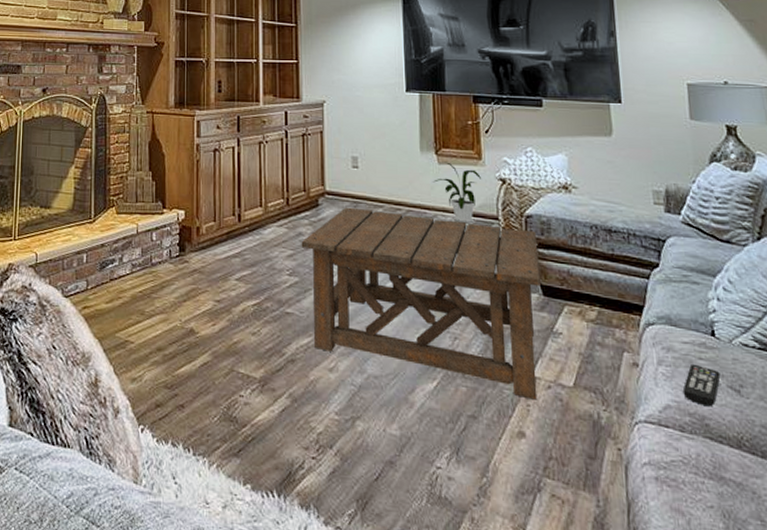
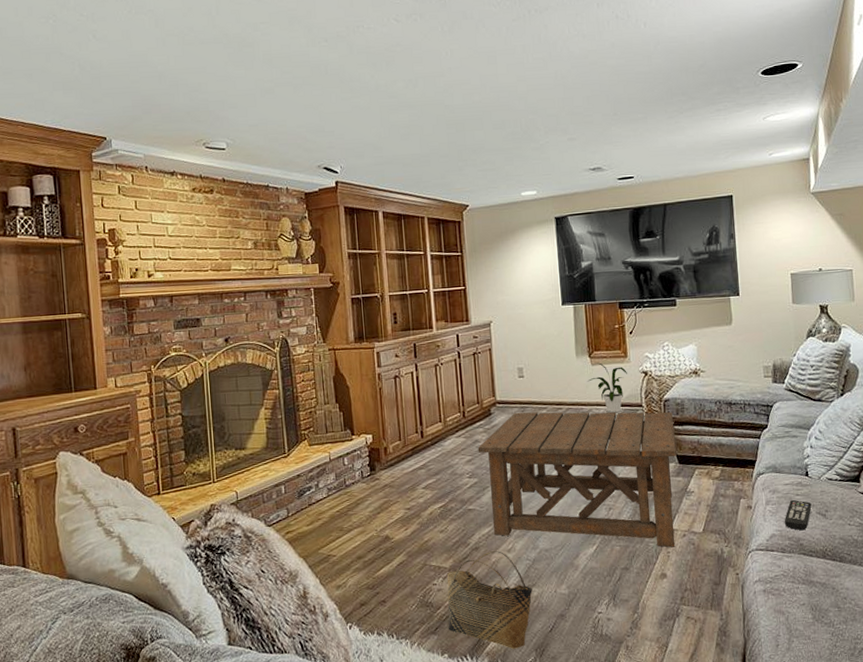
basket: none [253,366,356,494] -> present [447,550,532,649]

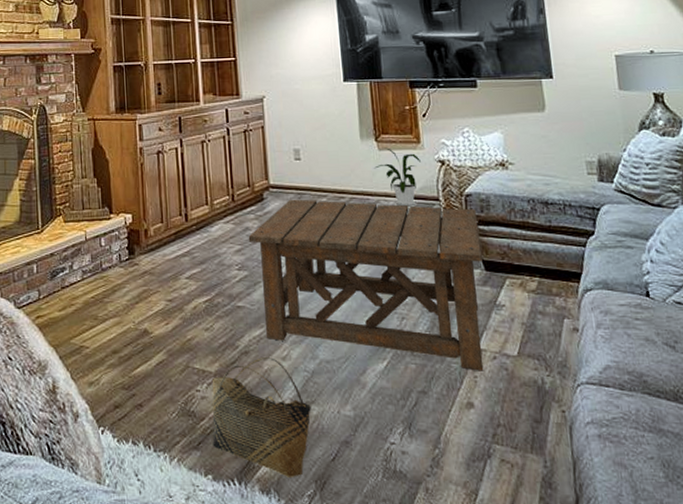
remote control: present [784,499,812,531] -> none [621,324,656,364]

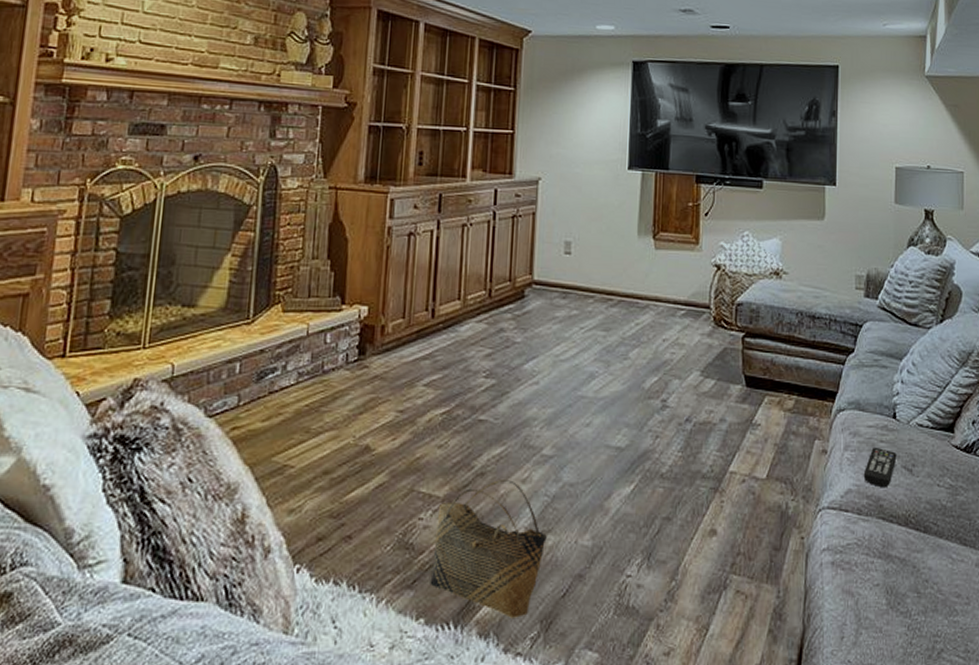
coffee table: present [248,199,484,371] -> none [501,298,746,495]
house plant: present [373,147,421,207] -> none [647,247,697,314]
remote control: none [621,324,656,364] -> present [863,447,897,488]

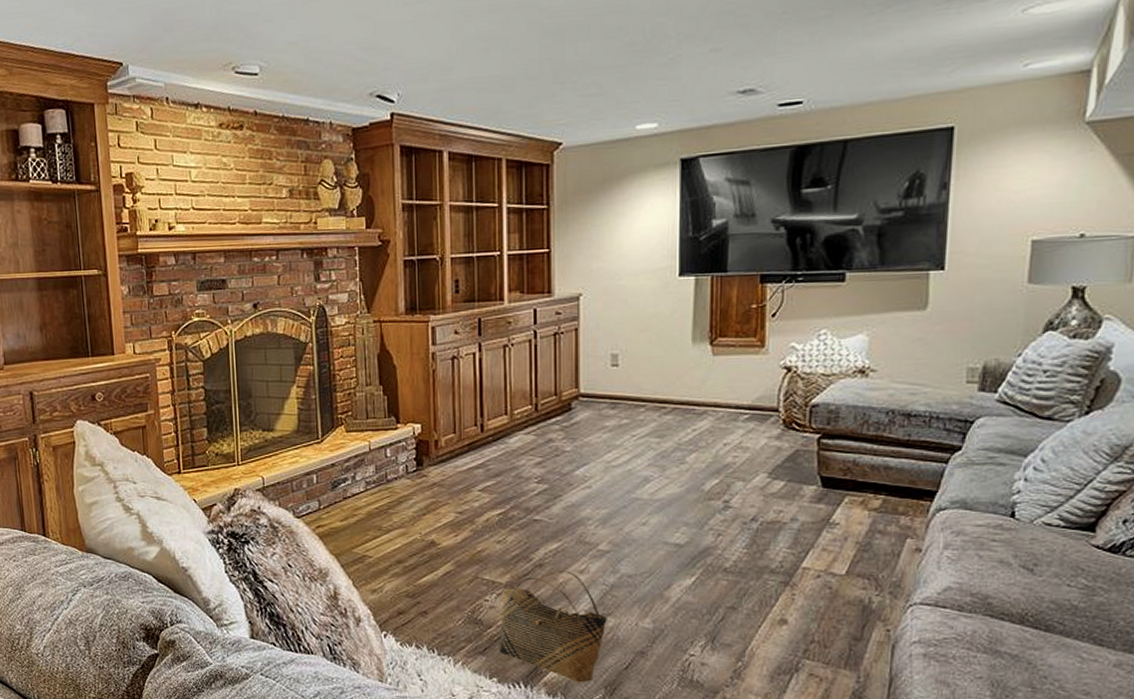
remote control: present [863,447,897,488] -> none [967,546,1014,587]

